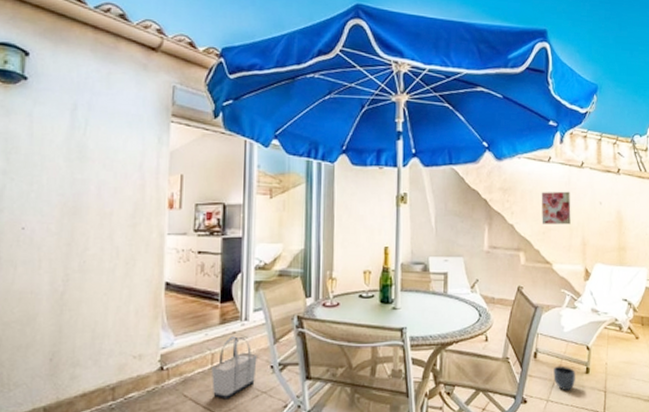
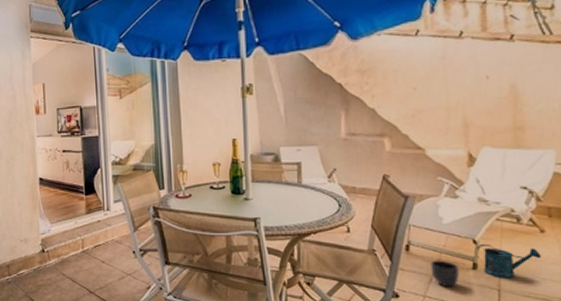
shopping bag: present [212,336,257,400] -> none [83,224,121,279]
wall art: present [541,191,571,225] -> none [408,67,448,106]
watering can: none [589,349,636,381] -> present [476,243,541,279]

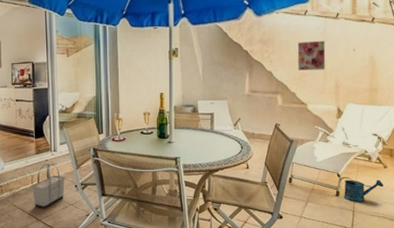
shopping bag: none [83,224,121,279] -> present [32,163,65,209]
wall art: none [408,67,448,106] -> present [297,40,326,70]
planter: present [431,260,459,288] -> none [306,189,326,210]

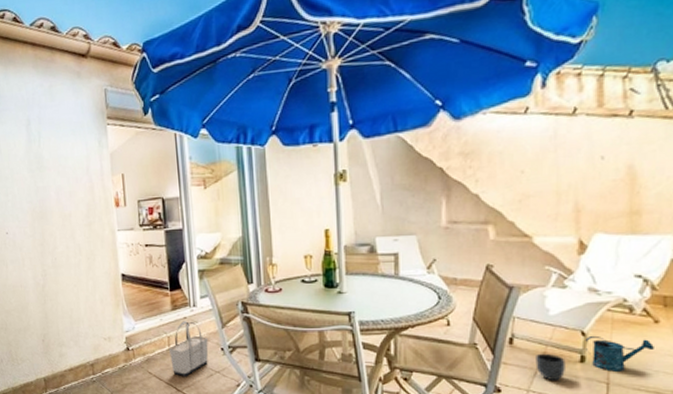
wall art: present [297,40,326,70] -> none [515,147,558,191]
planter: none [306,189,326,210] -> present [535,353,565,381]

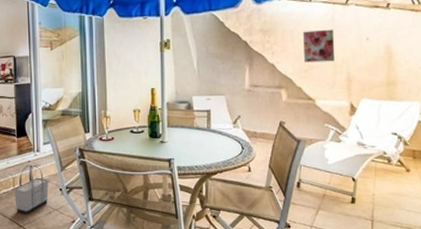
wall art: none [515,147,558,191] -> present [302,29,335,62]
planter: present [535,353,565,381] -> none [317,195,340,219]
watering can: present [585,335,654,372] -> none [355,181,406,211]

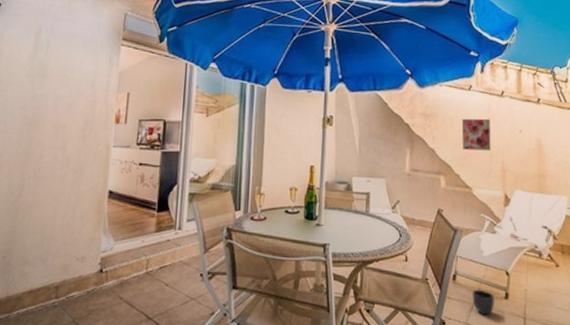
shopping bag: present [14,164,49,214] -> none [146,244,188,304]
planter: none [317,195,340,219] -> present [472,289,494,316]

